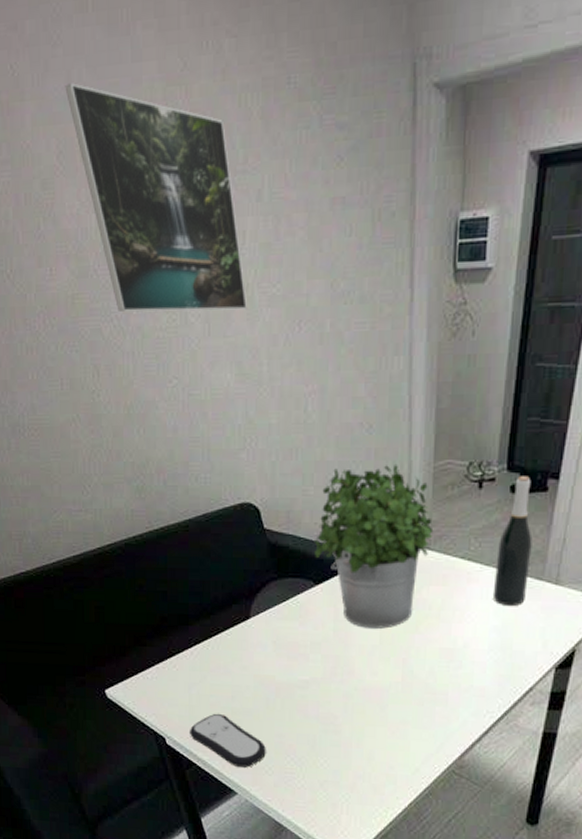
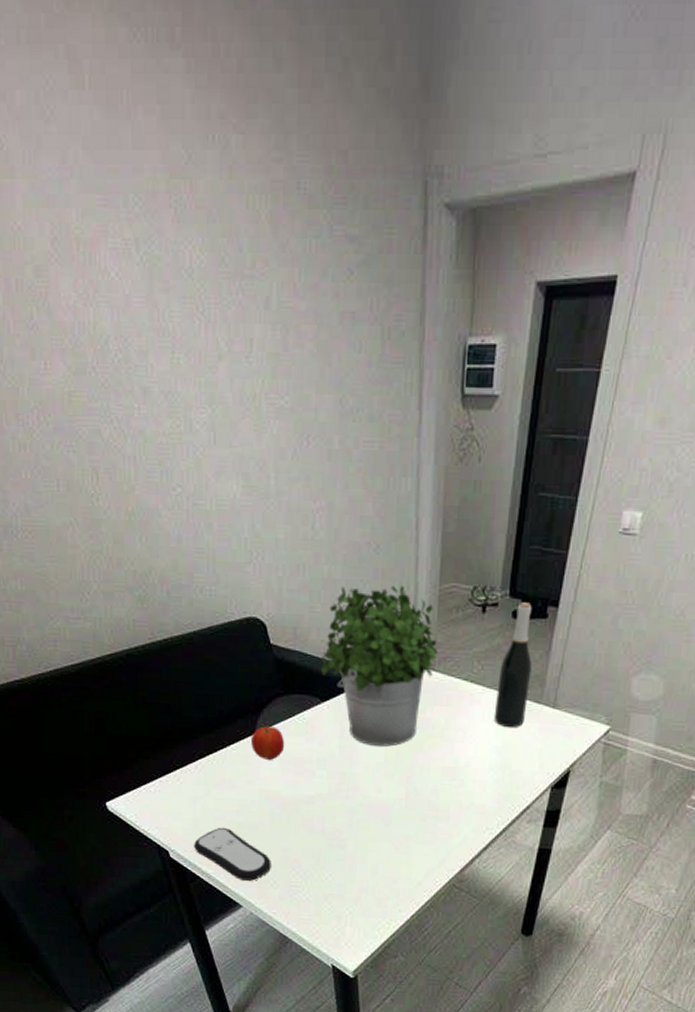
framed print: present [65,83,247,312] -> none [59,165,254,420]
apple: none [246,611,279,645] -> present [251,726,285,760]

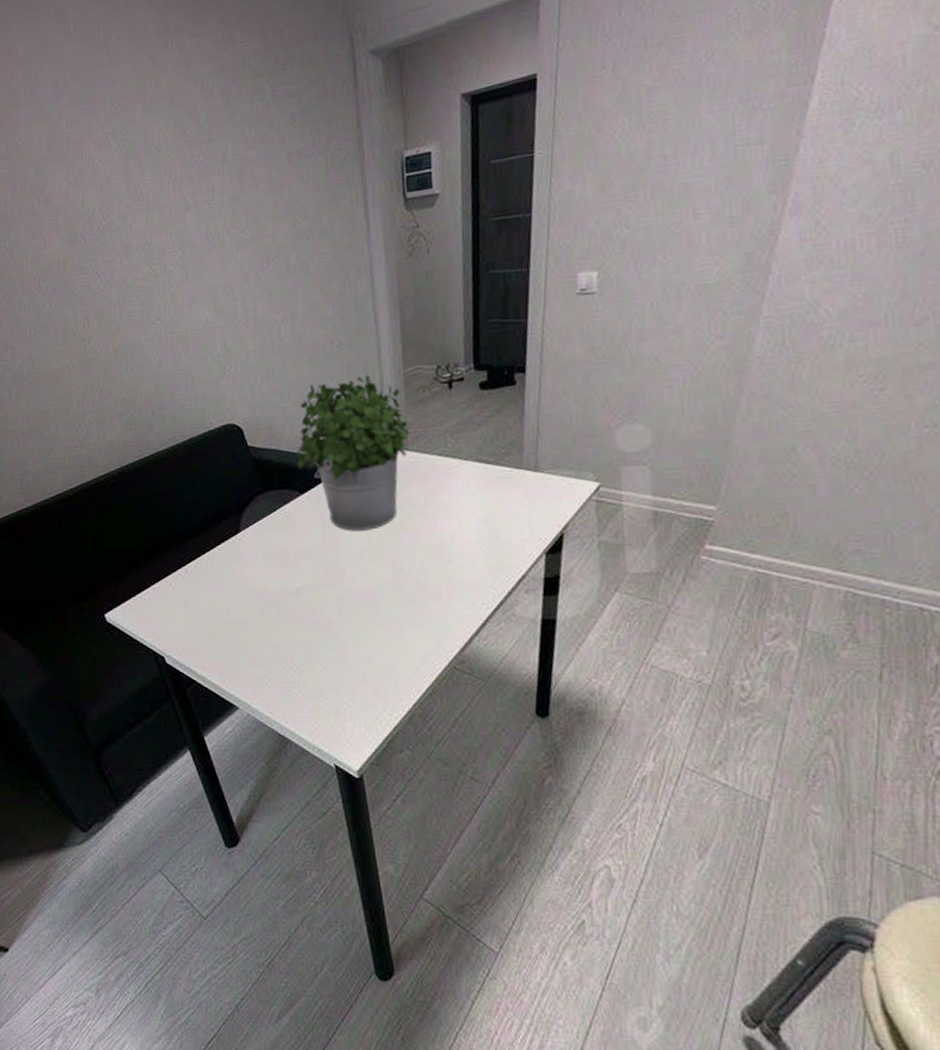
remote control: present [193,827,271,881] -> none [187,628,265,681]
apple: present [251,726,285,760] -> none [236,524,269,557]
wine bottle: present [493,602,532,727] -> none [473,373,508,497]

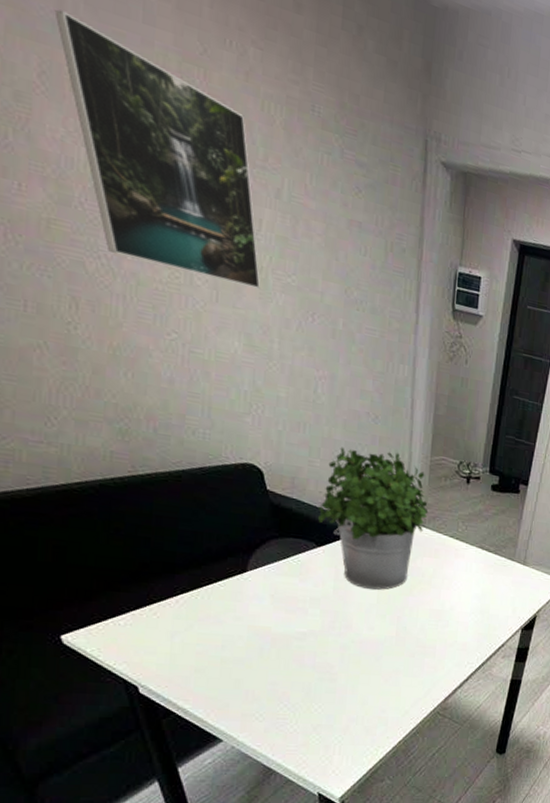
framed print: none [53,88,219,268] -> present [54,9,260,289]

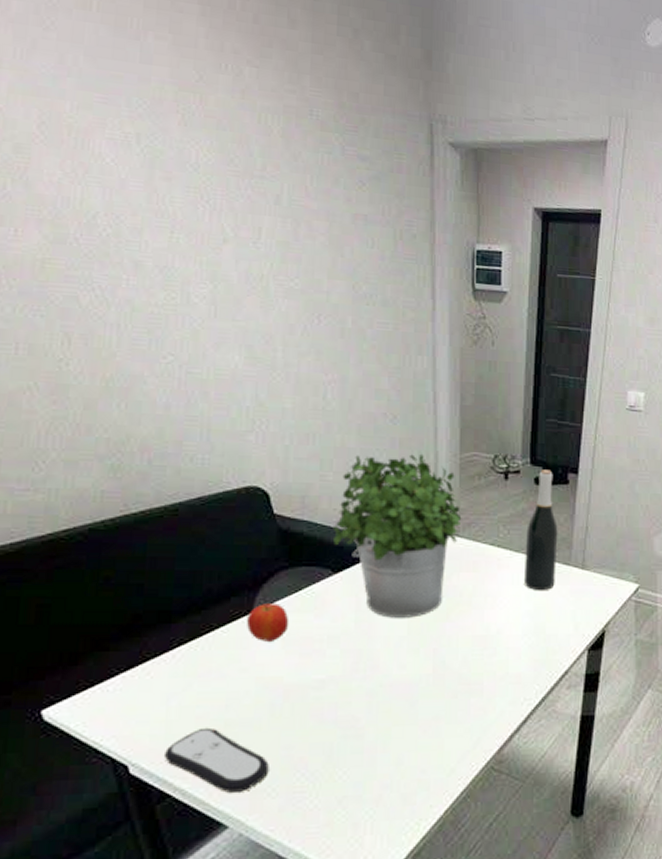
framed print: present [54,9,260,289] -> none [55,65,261,297]
remote control: none [168,661,258,715] -> present [163,727,269,793]
apple: none [241,565,278,598] -> present [247,604,290,641]
wine bottle: none [475,478,507,579] -> present [523,470,558,590]

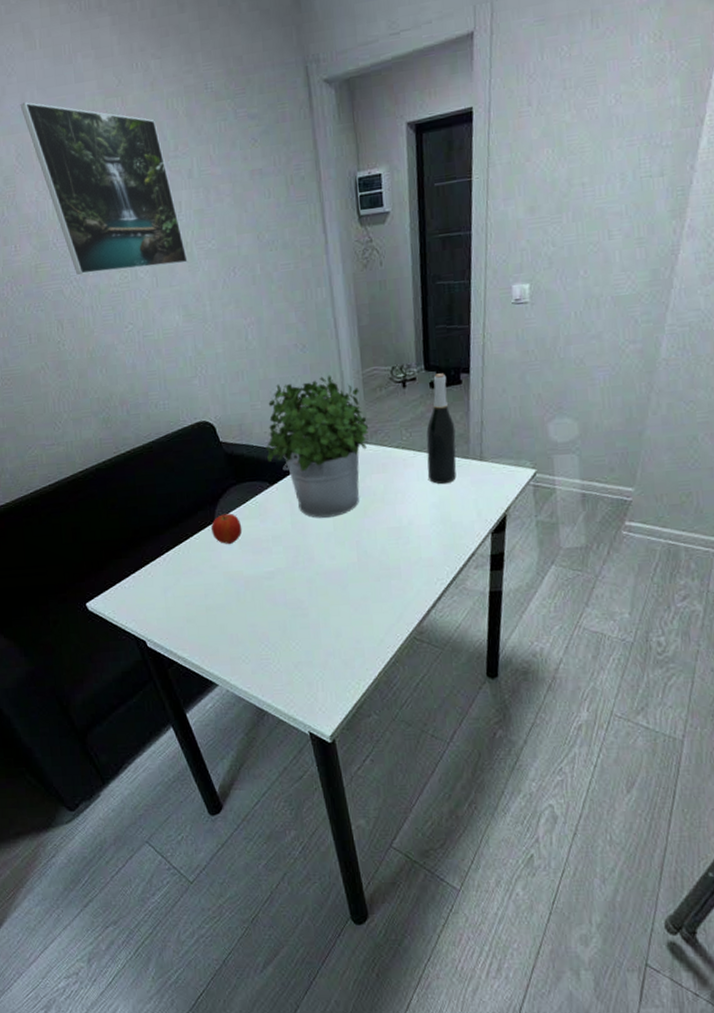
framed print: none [55,65,261,297] -> present [20,102,188,275]
remote control: present [163,727,269,793] -> none [167,611,241,660]

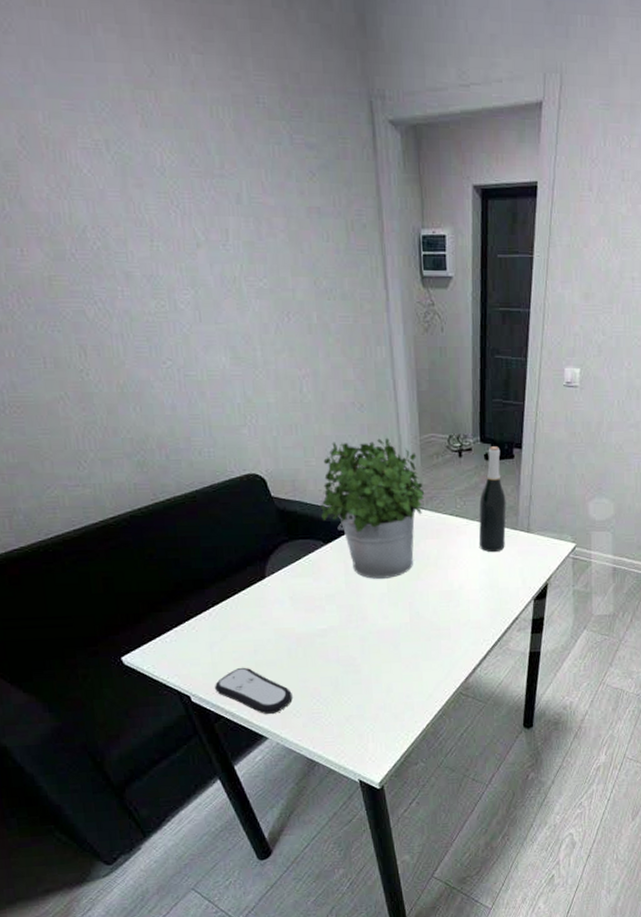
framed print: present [20,102,188,275] -> none [21,71,236,299]
remote control: none [167,611,241,660] -> present [214,667,293,714]
apple: present [211,513,242,544] -> none [262,570,295,601]

